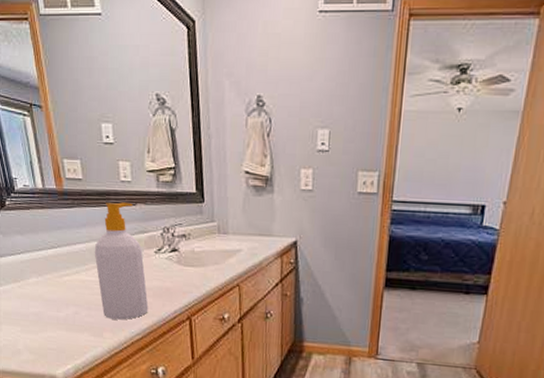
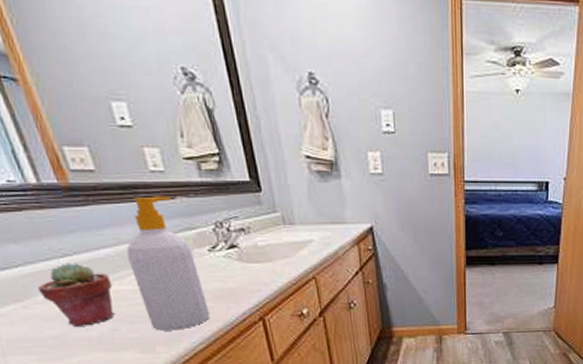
potted succulent: none [31,253,81,308] -> present [38,262,115,327]

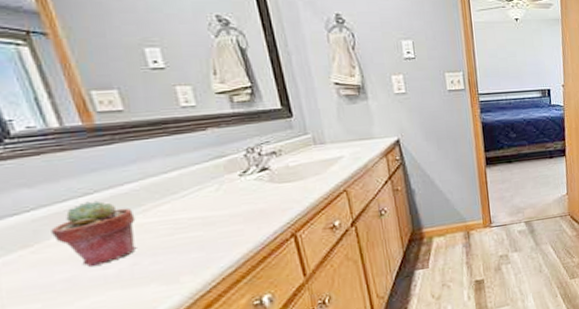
soap bottle: present [126,196,210,331] -> none [152,128,240,260]

